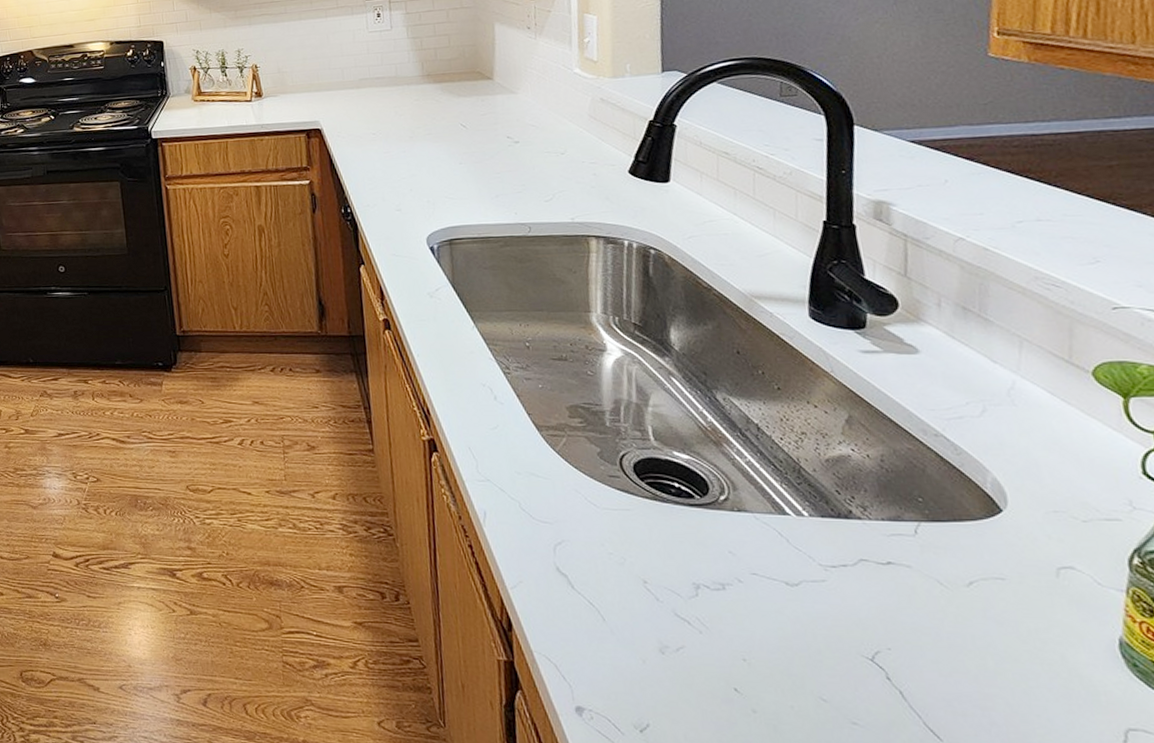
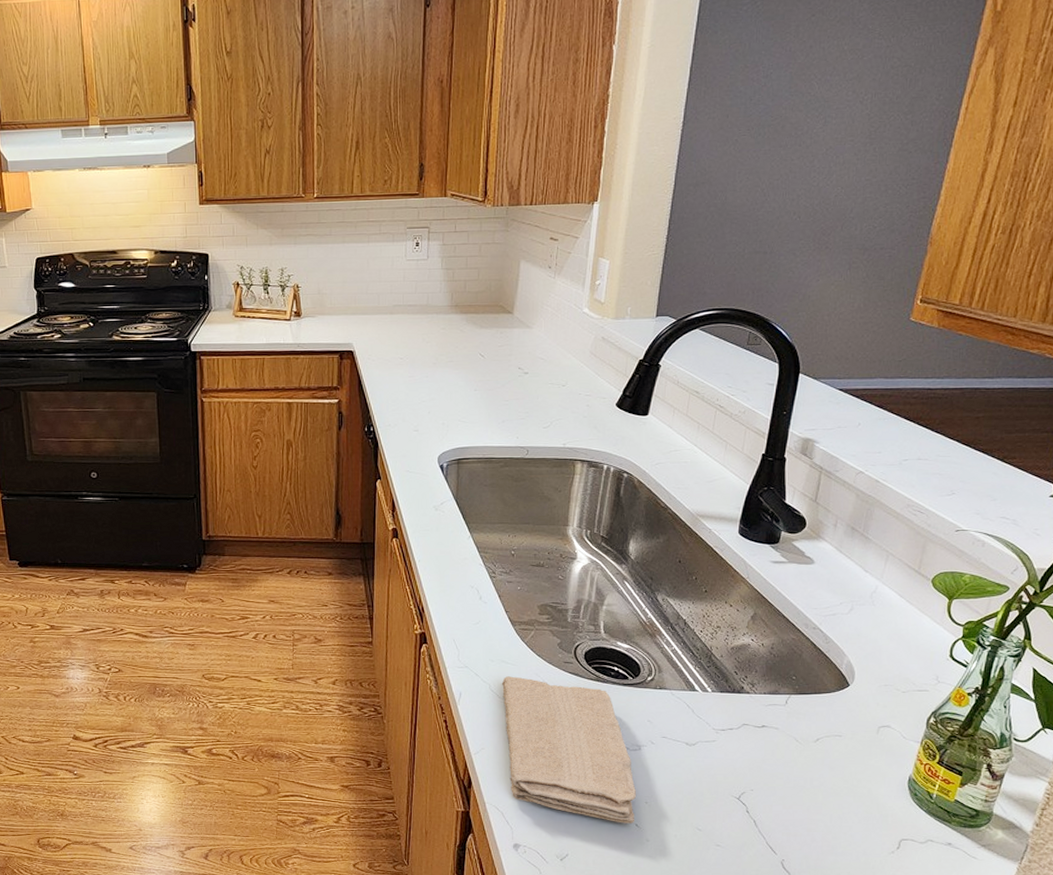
washcloth: none [533,492,732,687] -> present [501,676,637,823]

